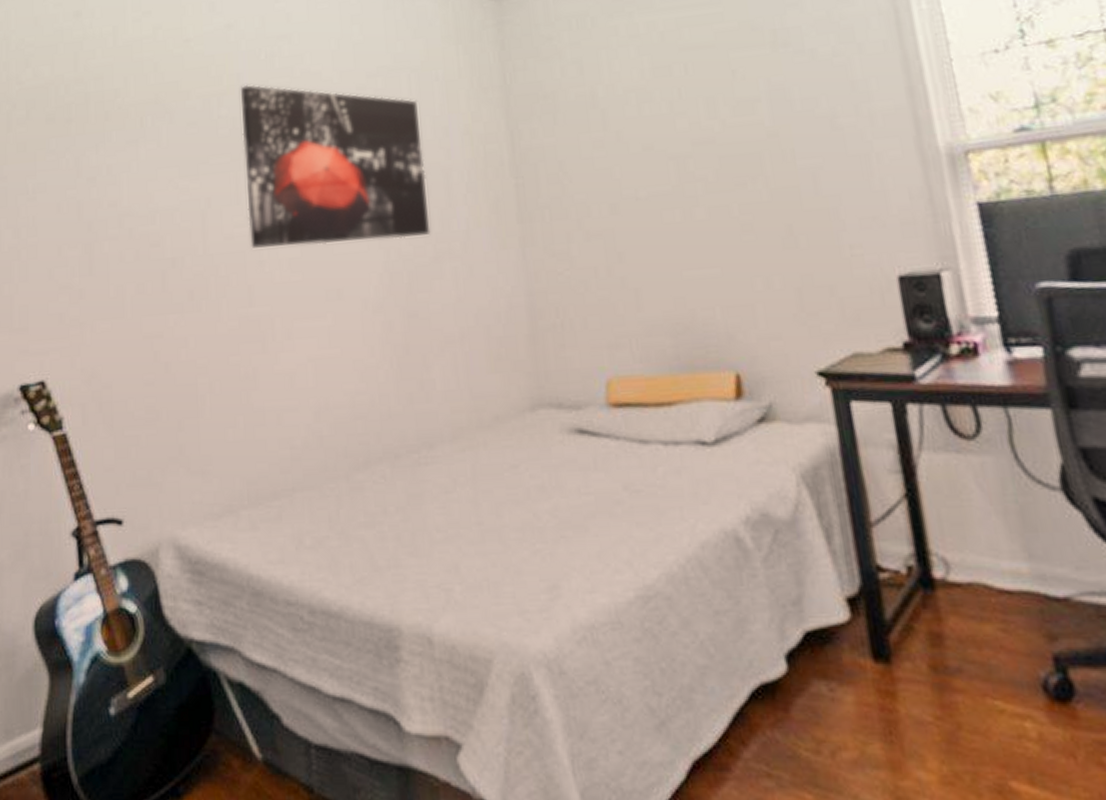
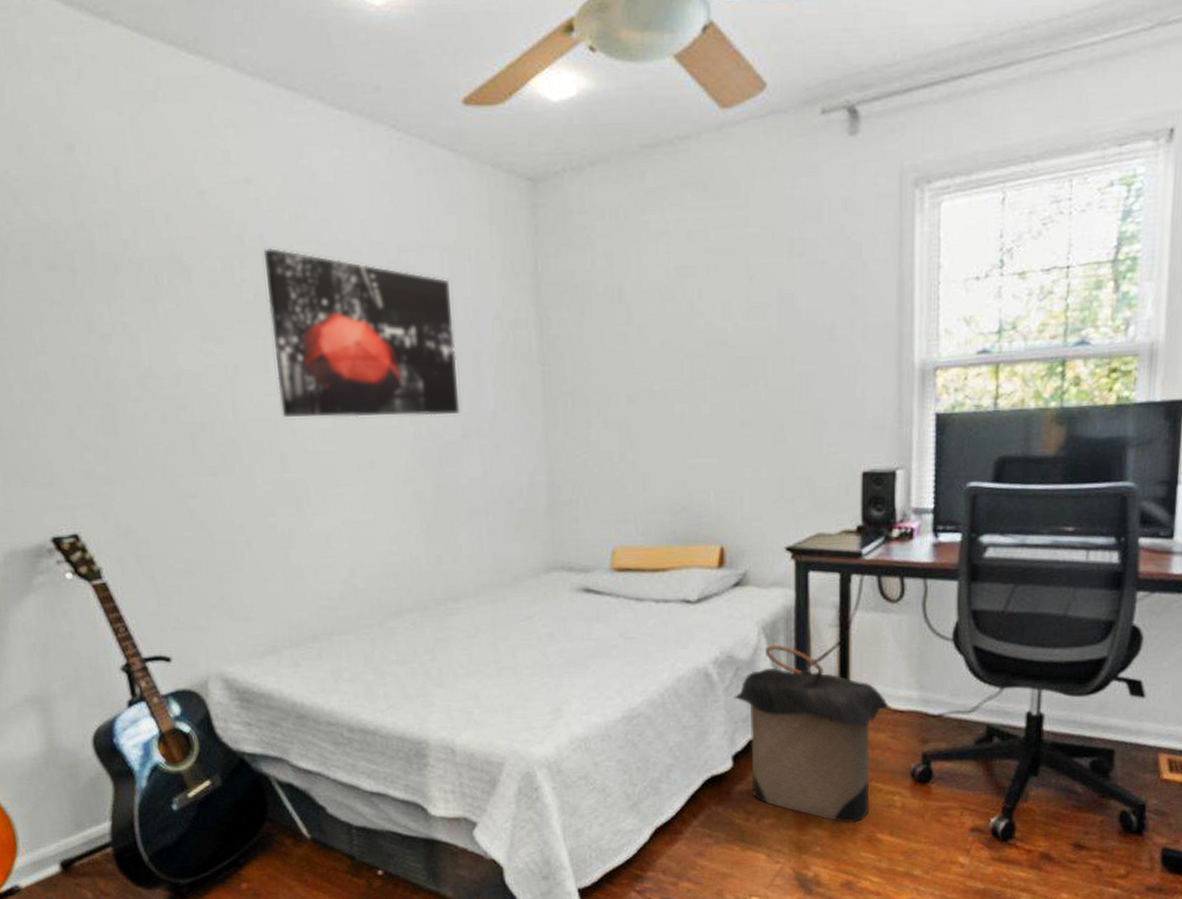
laundry hamper: none [776,498,993,763] -> present [734,644,891,823]

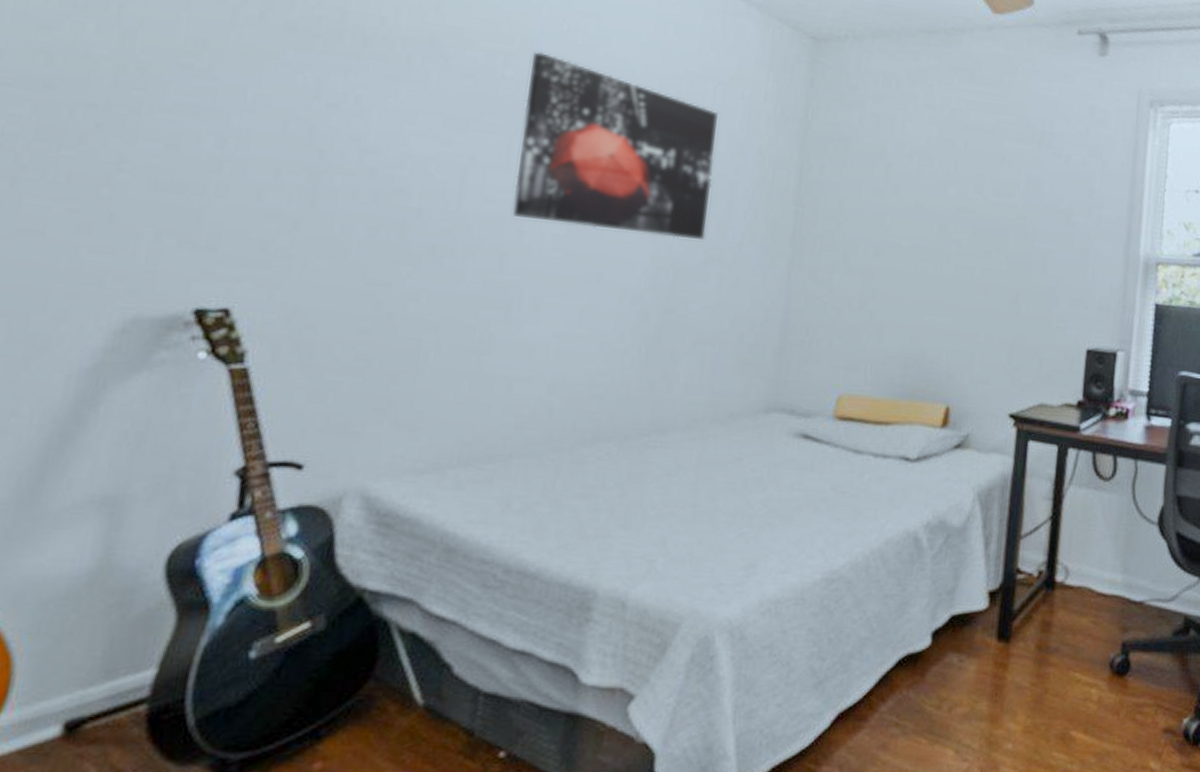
laundry hamper: present [734,644,891,823] -> none [941,513,1095,717]

